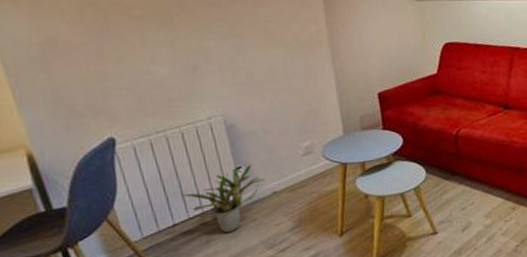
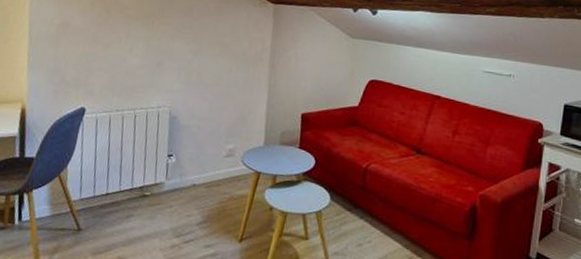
potted plant: present [181,164,265,234] -> none [120,155,189,213]

